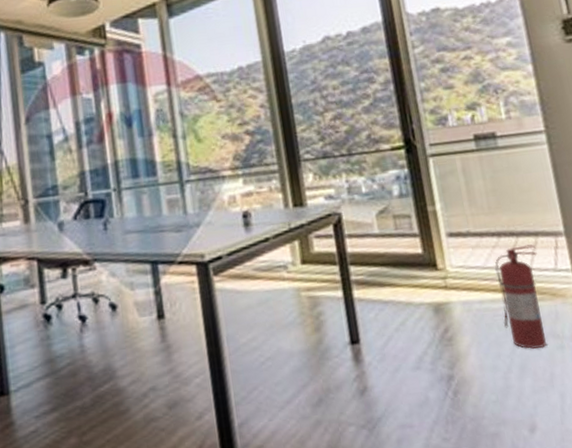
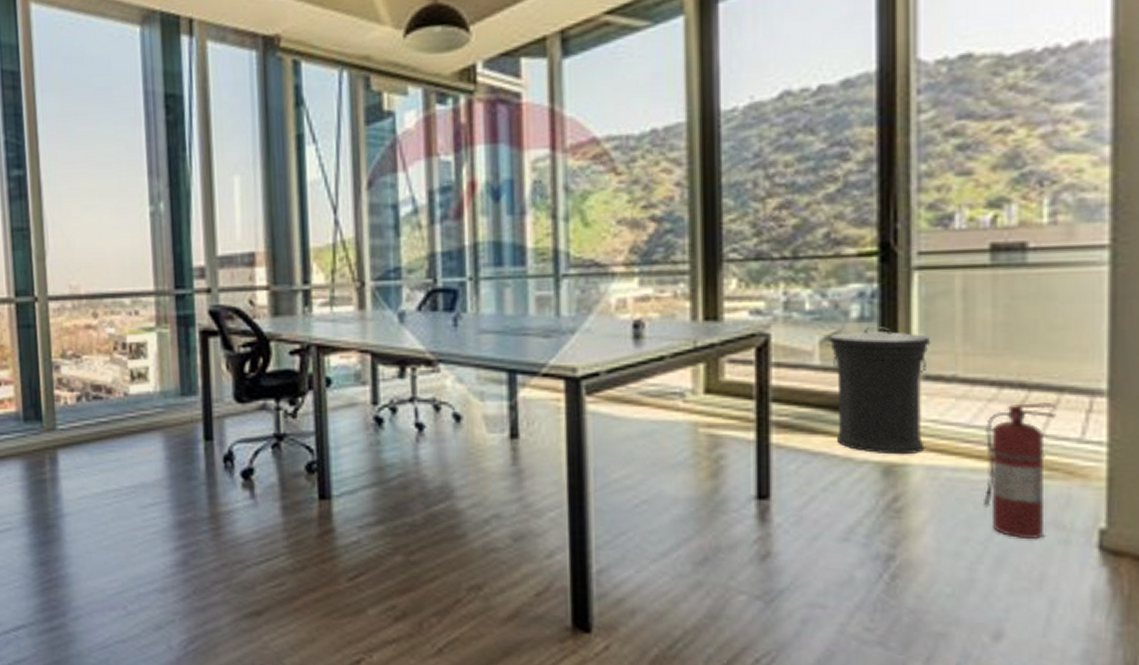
trash can: none [381,200,459,297] -> present [828,327,931,455]

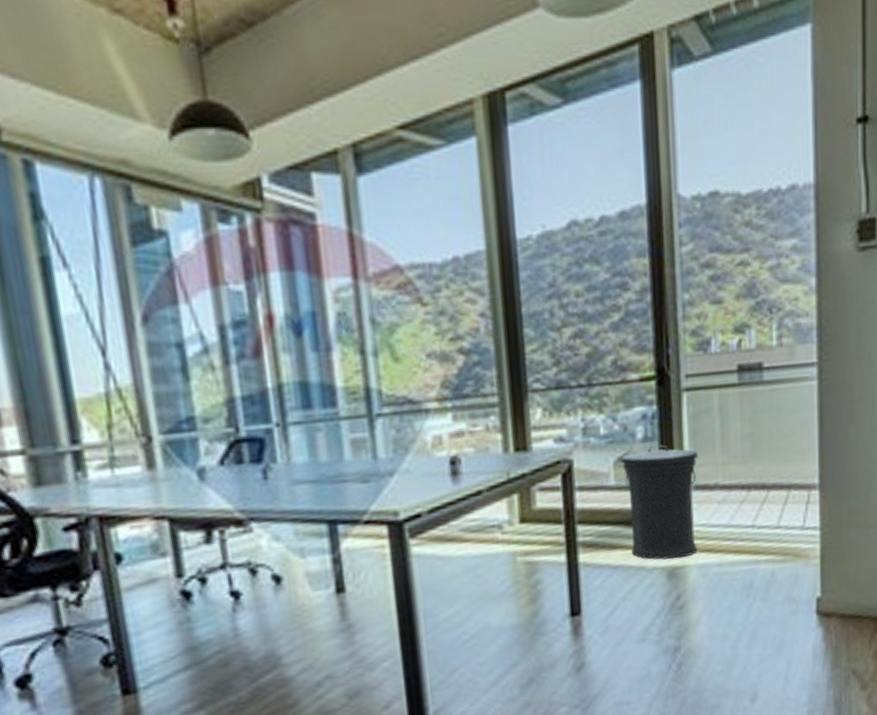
fire extinguisher: present [984,403,1057,540] -> none [740,499,787,616]

